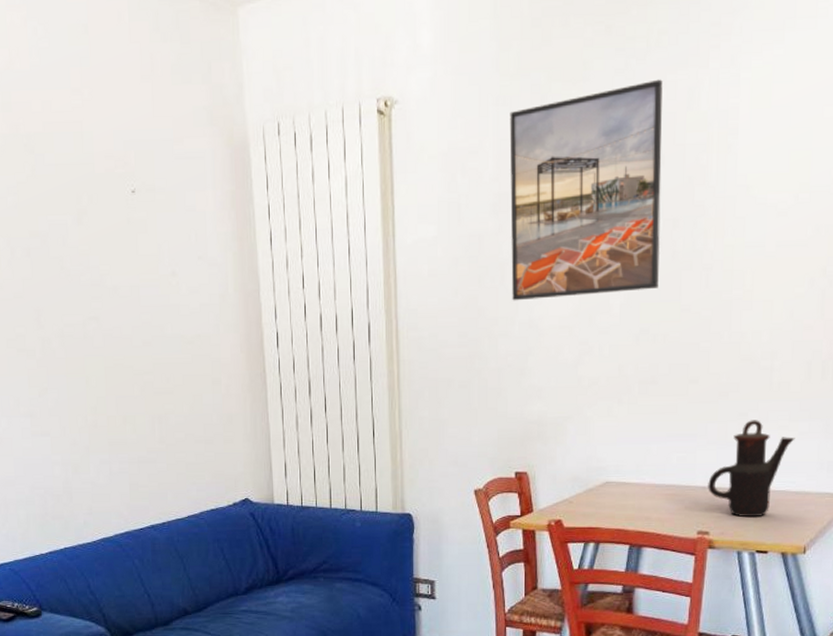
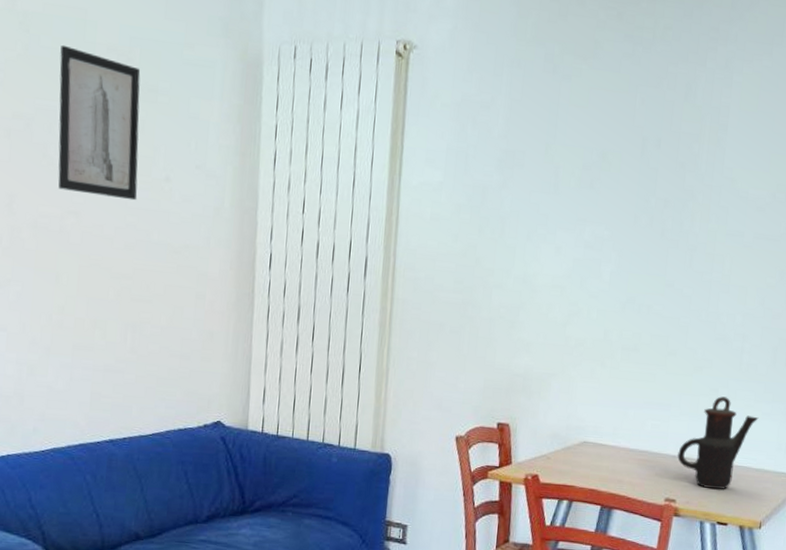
wall art: none [63,159,149,299] -> present [58,44,141,201]
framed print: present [509,79,663,301] -> none [509,69,665,262]

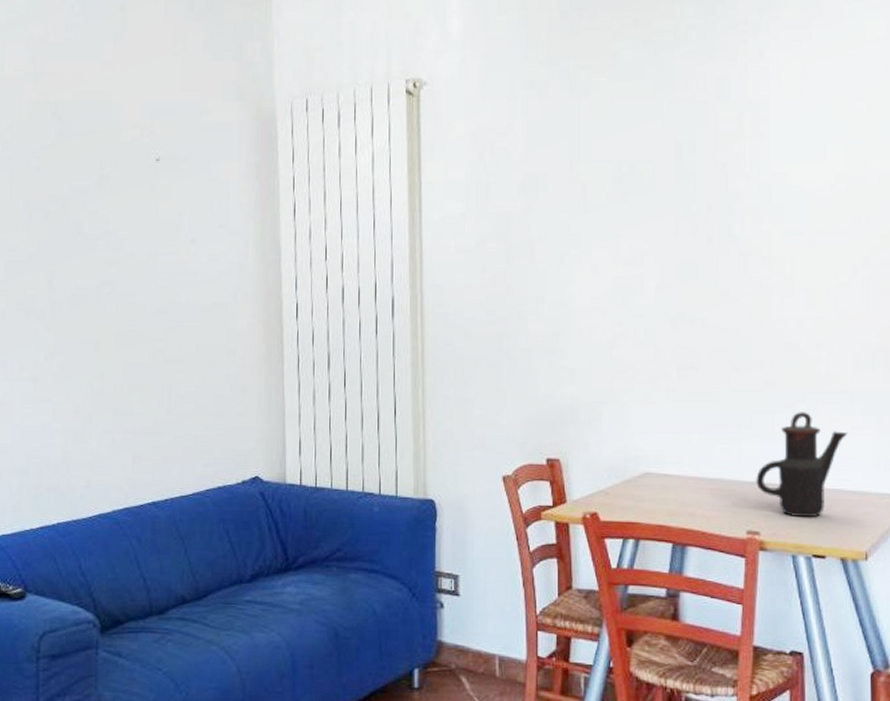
wall art: present [58,44,141,201] -> none [89,127,166,265]

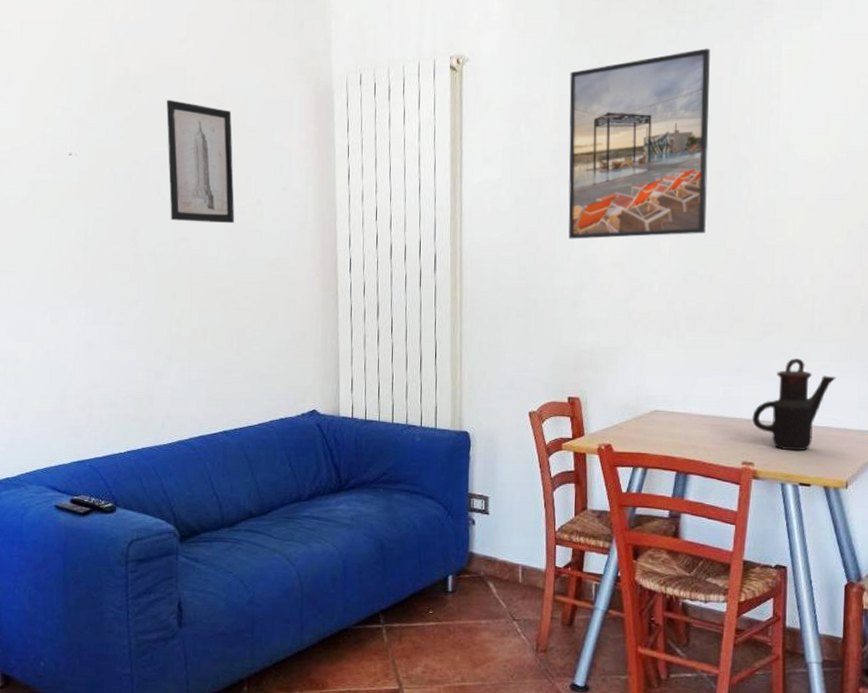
wall art: none [89,127,166,265] -> present [166,99,235,224]
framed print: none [538,70,695,280] -> present [568,48,710,239]

